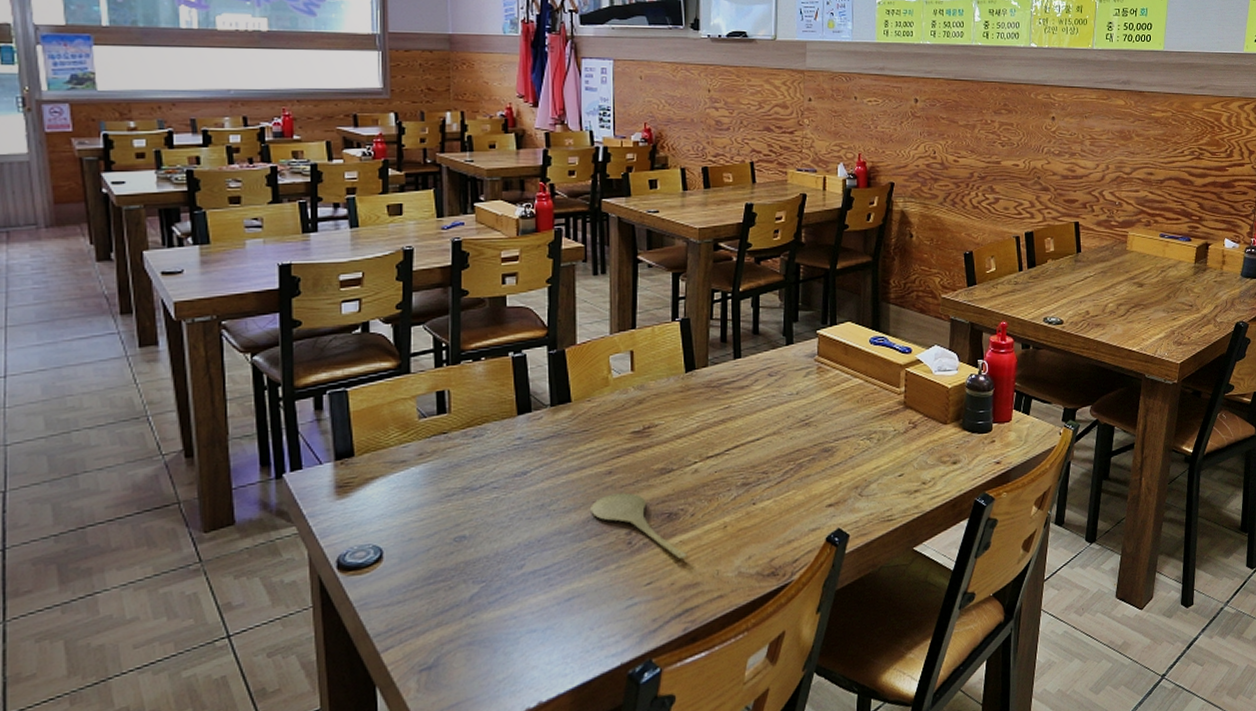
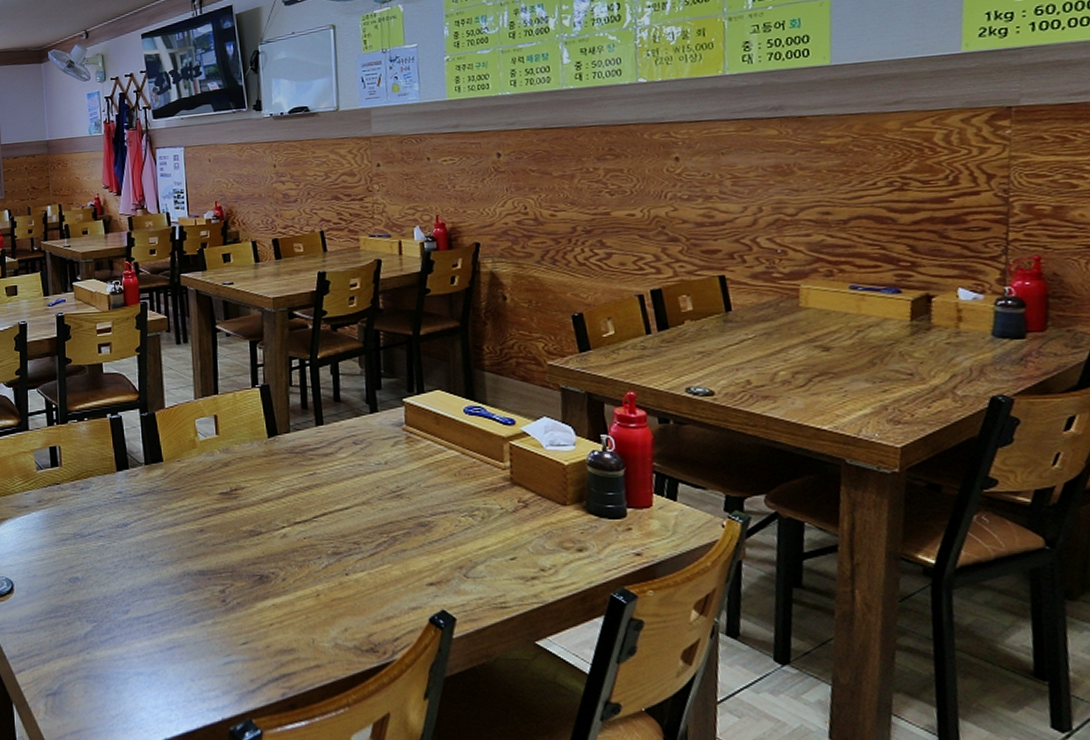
spoon: present [590,492,688,559] -> none [185,551,281,622]

